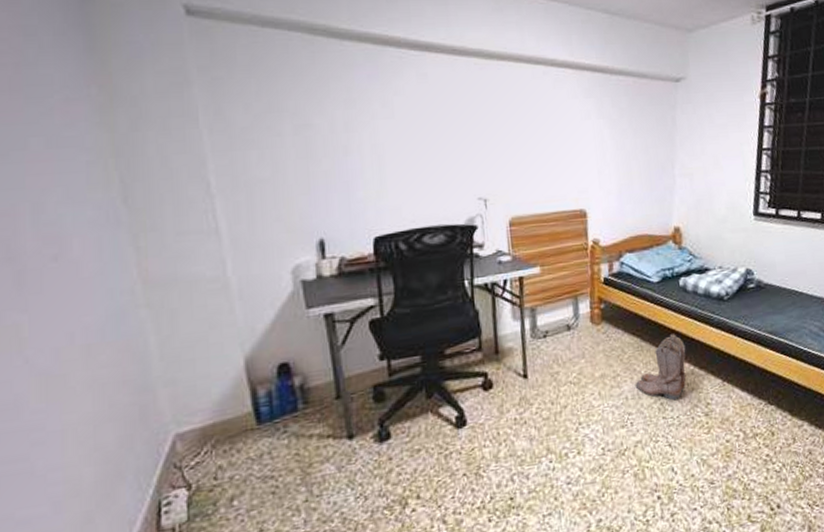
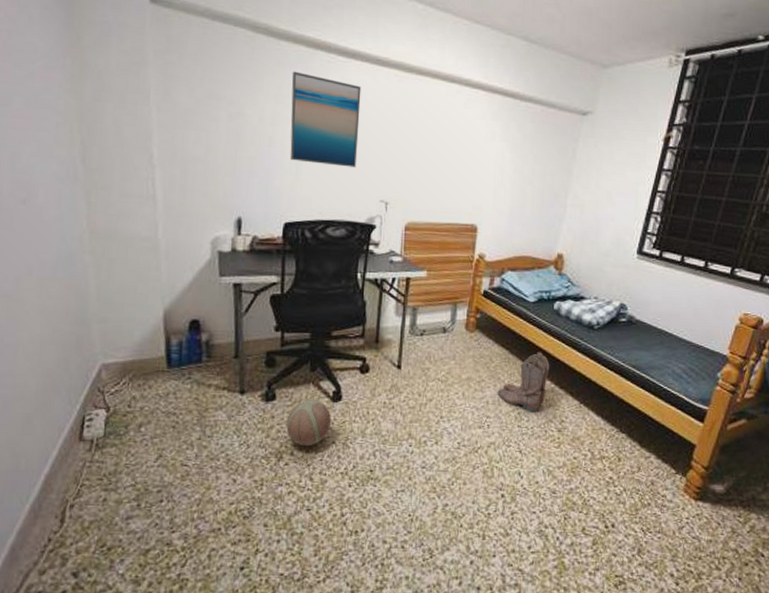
wall art: none [360,72,446,168] -> present [290,71,361,167]
ball: none [406,429,458,486] -> present [286,399,331,447]

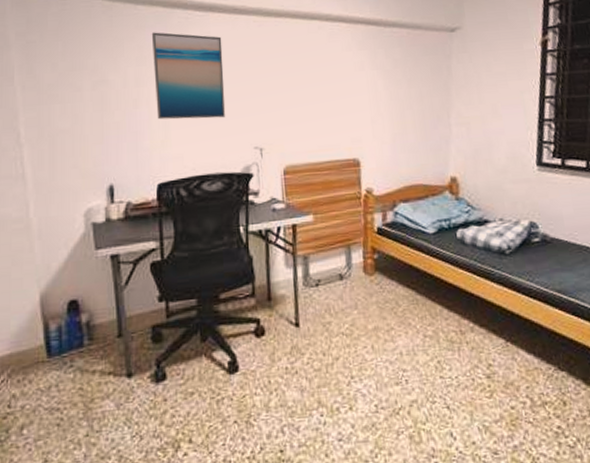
ball: present [286,399,331,447] -> none [180,373,230,431]
boots: present [497,352,550,413] -> none [410,288,465,359]

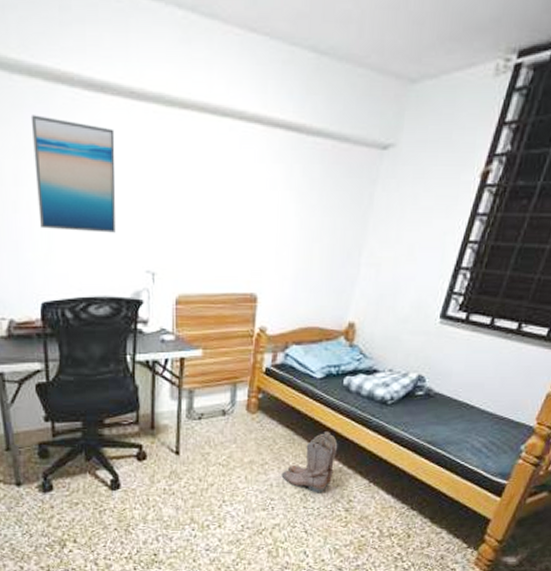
boots: none [410,288,465,359] -> present [281,431,338,493]

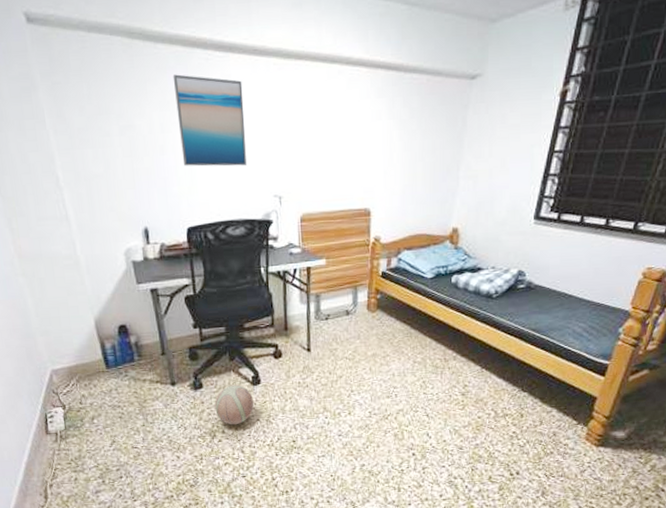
ball: none [66,488,111,534] -> present [214,384,254,425]
boots: present [281,431,338,493] -> none [402,324,451,380]

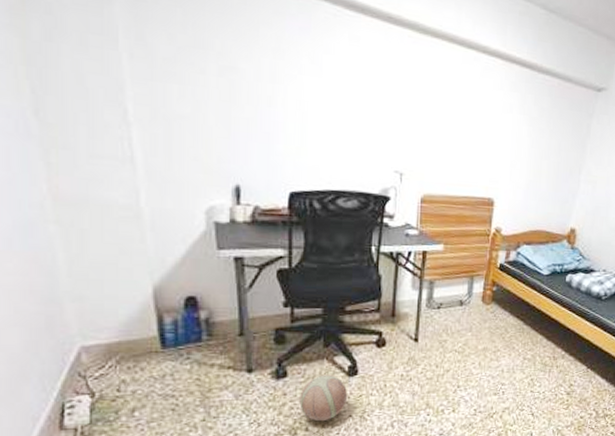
wall art: present [172,74,247,167] -> none [292,23,372,135]

